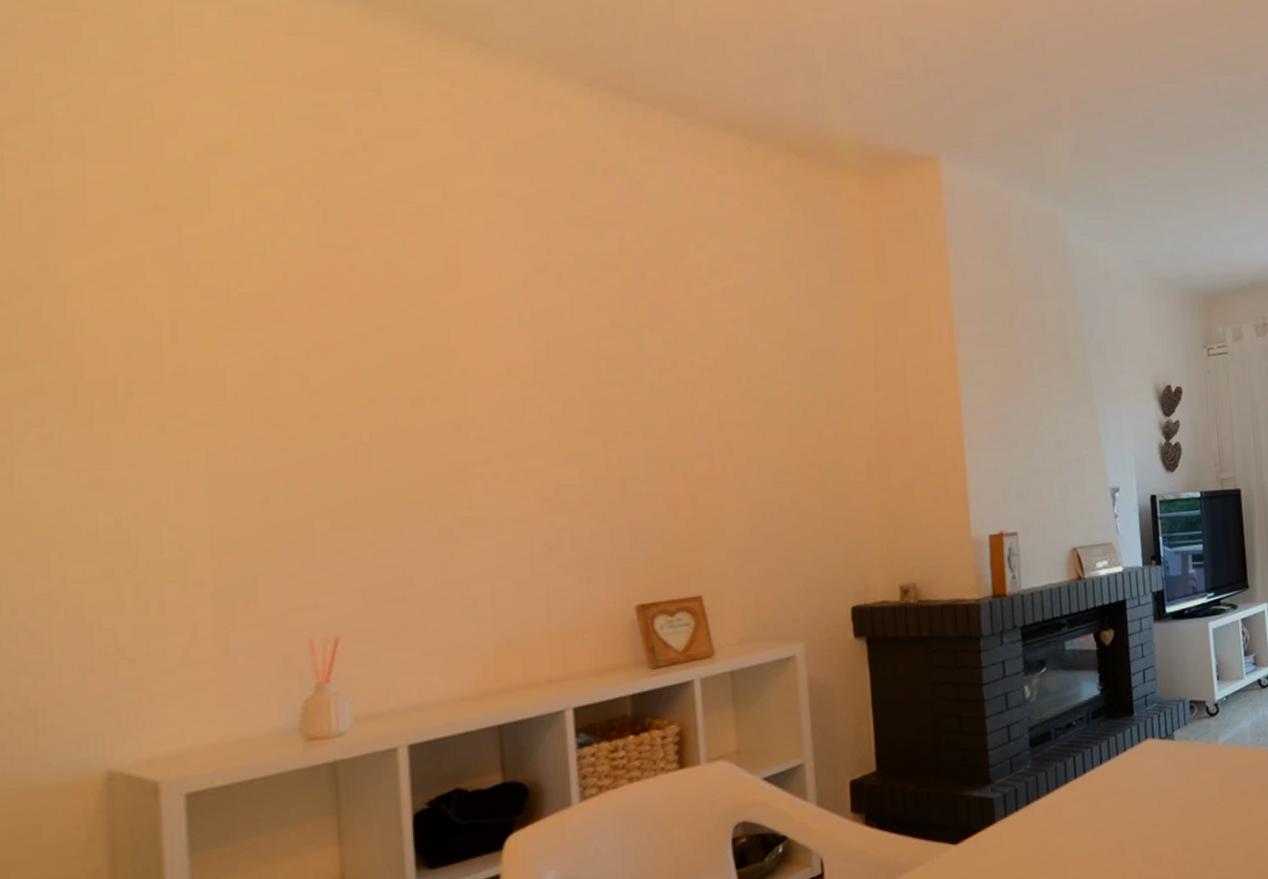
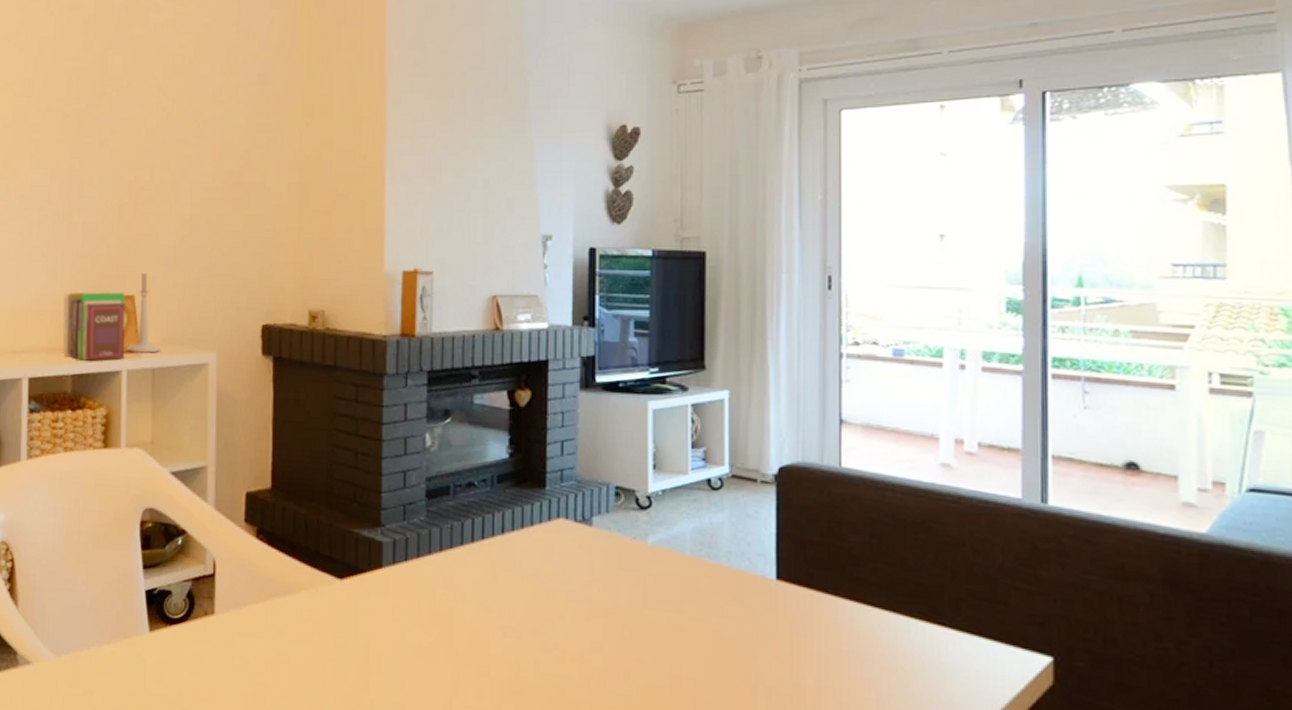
books: none [611,593,695,678] -> present [62,291,126,361]
candlestick: none [696,569,739,659] -> present [125,272,160,353]

